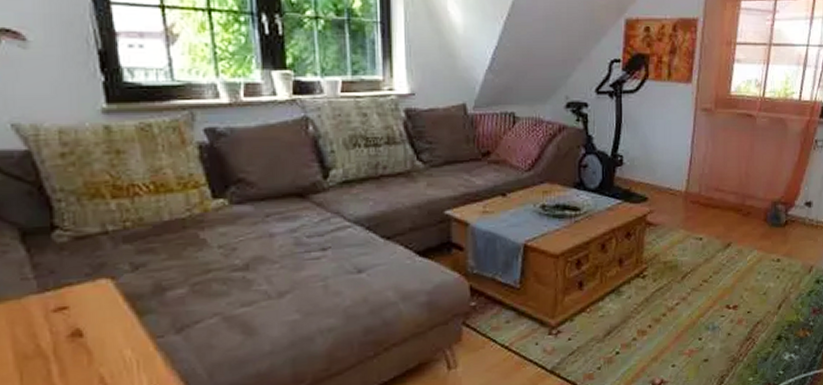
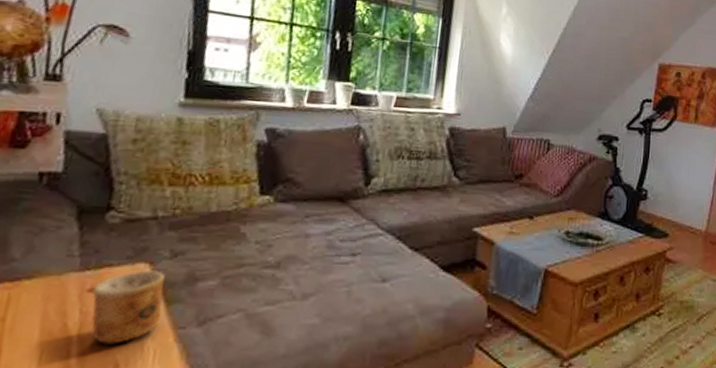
cup: none [58,284,136,361] -> present [92,270,165,345]

